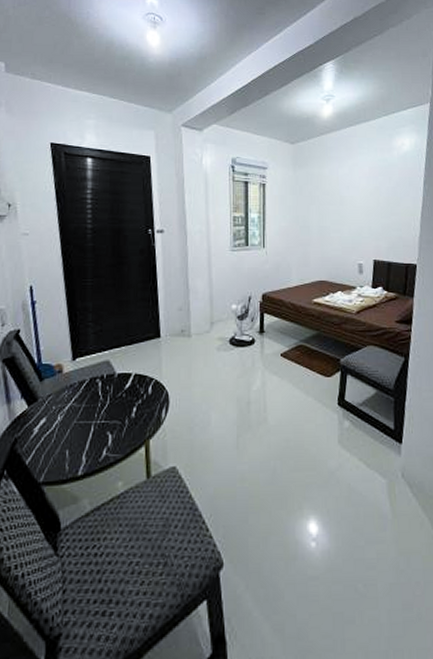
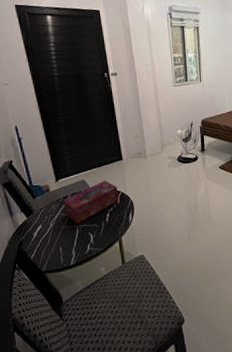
tissue box: none [78,363,152,418] -> present [62,180,119,223]

